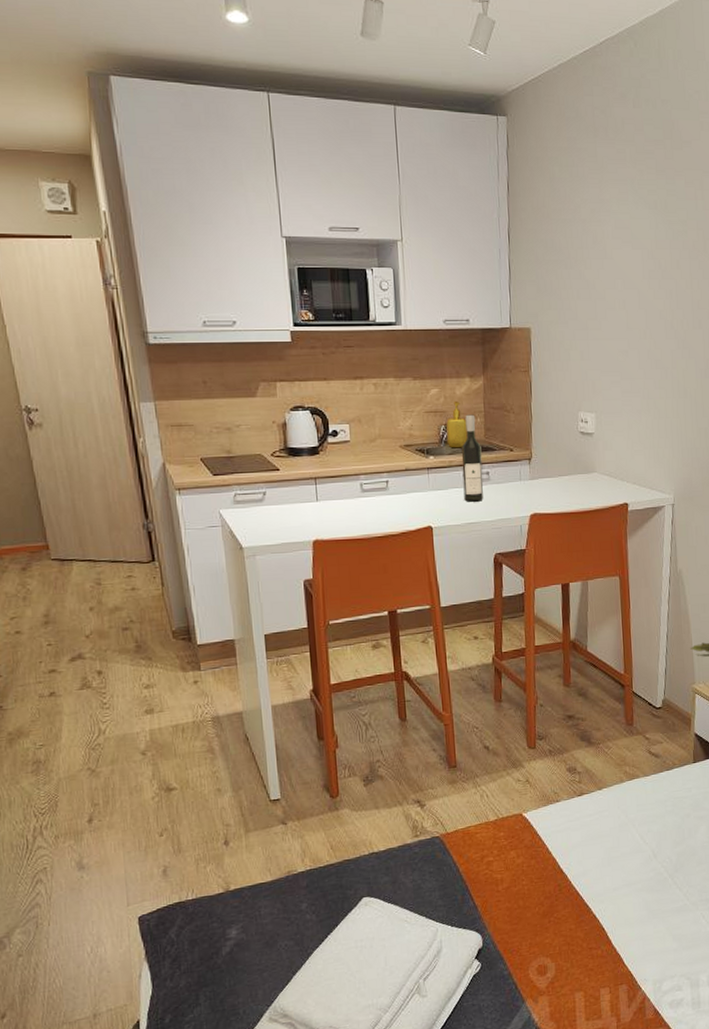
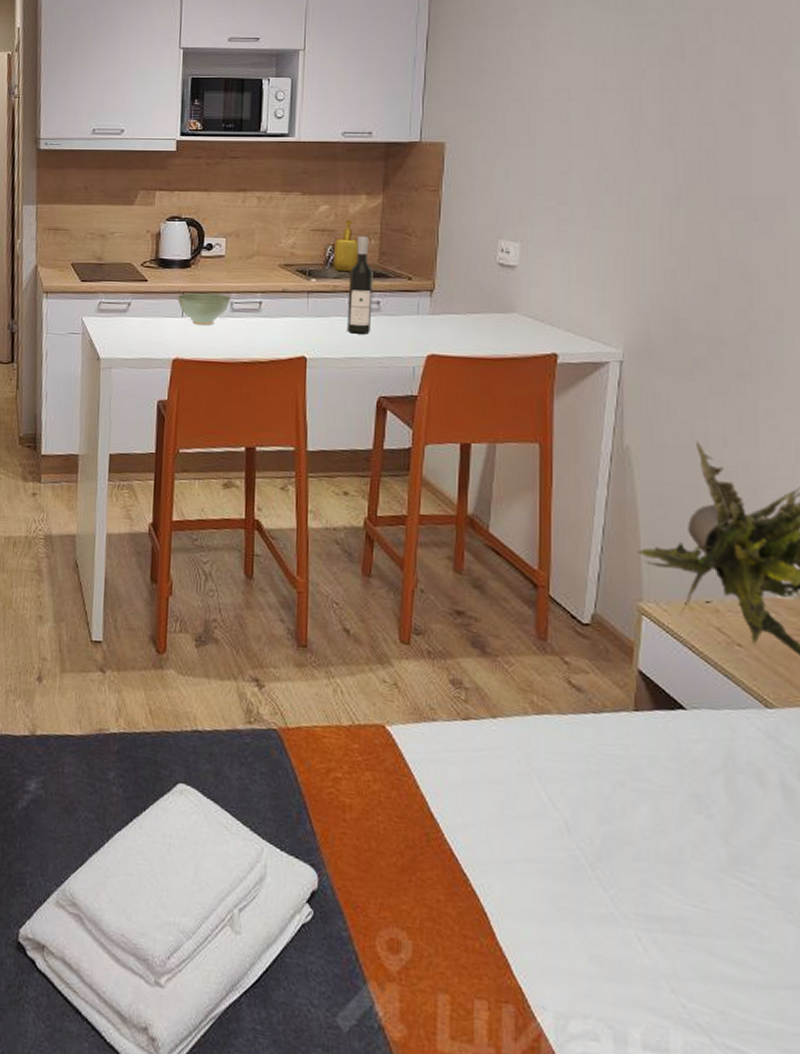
bowl: none [310,476,360,507] -> present [177,292,230,325]

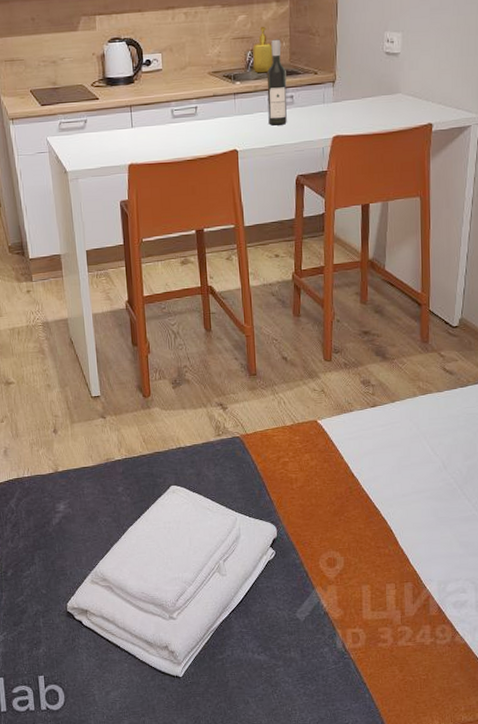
bowl: present [177,292,230,325] -> none [125,103,171,133]

